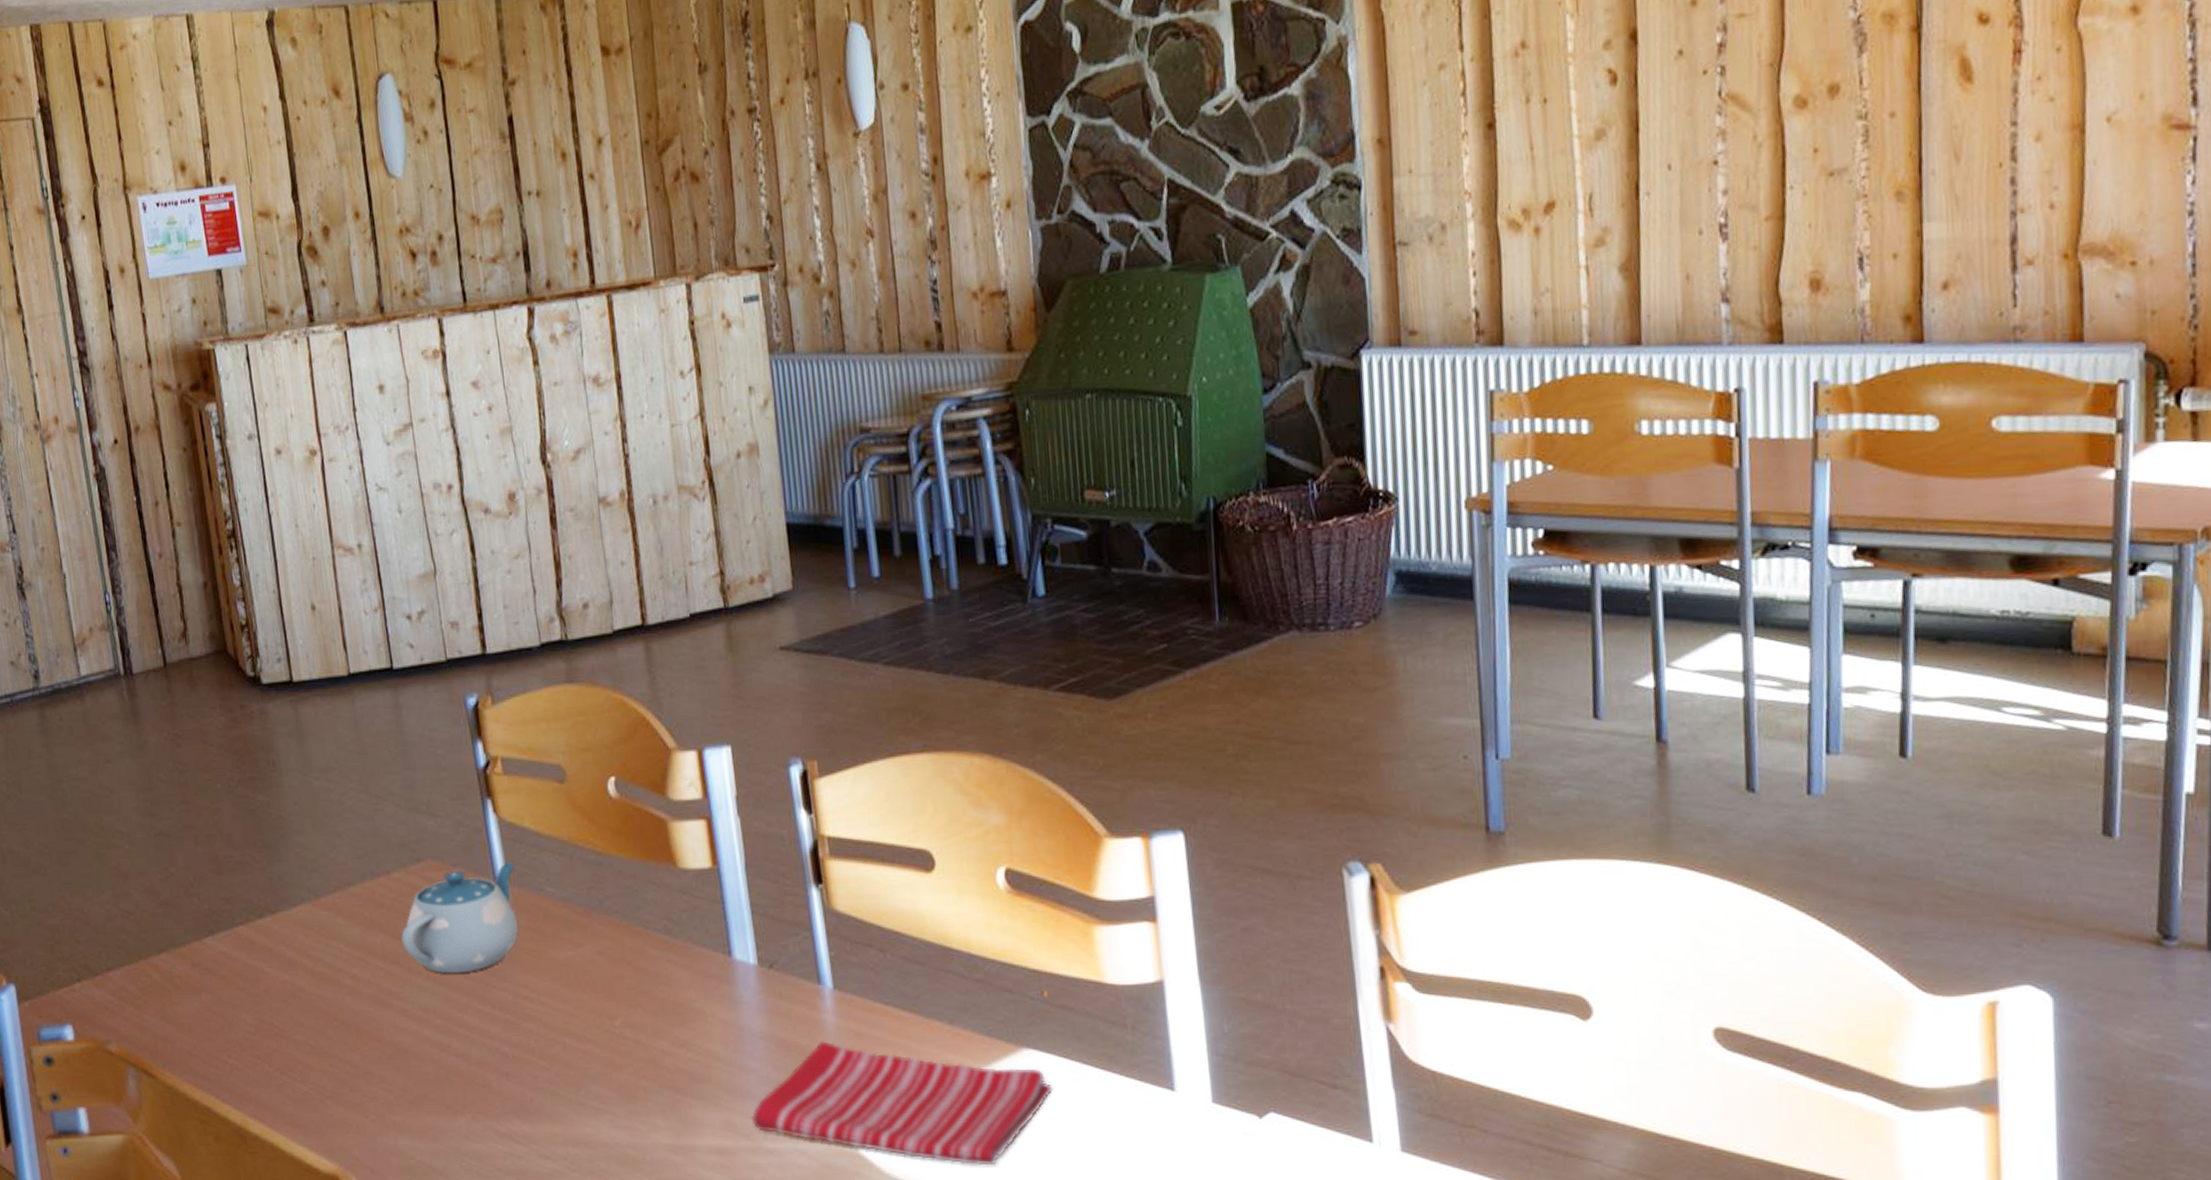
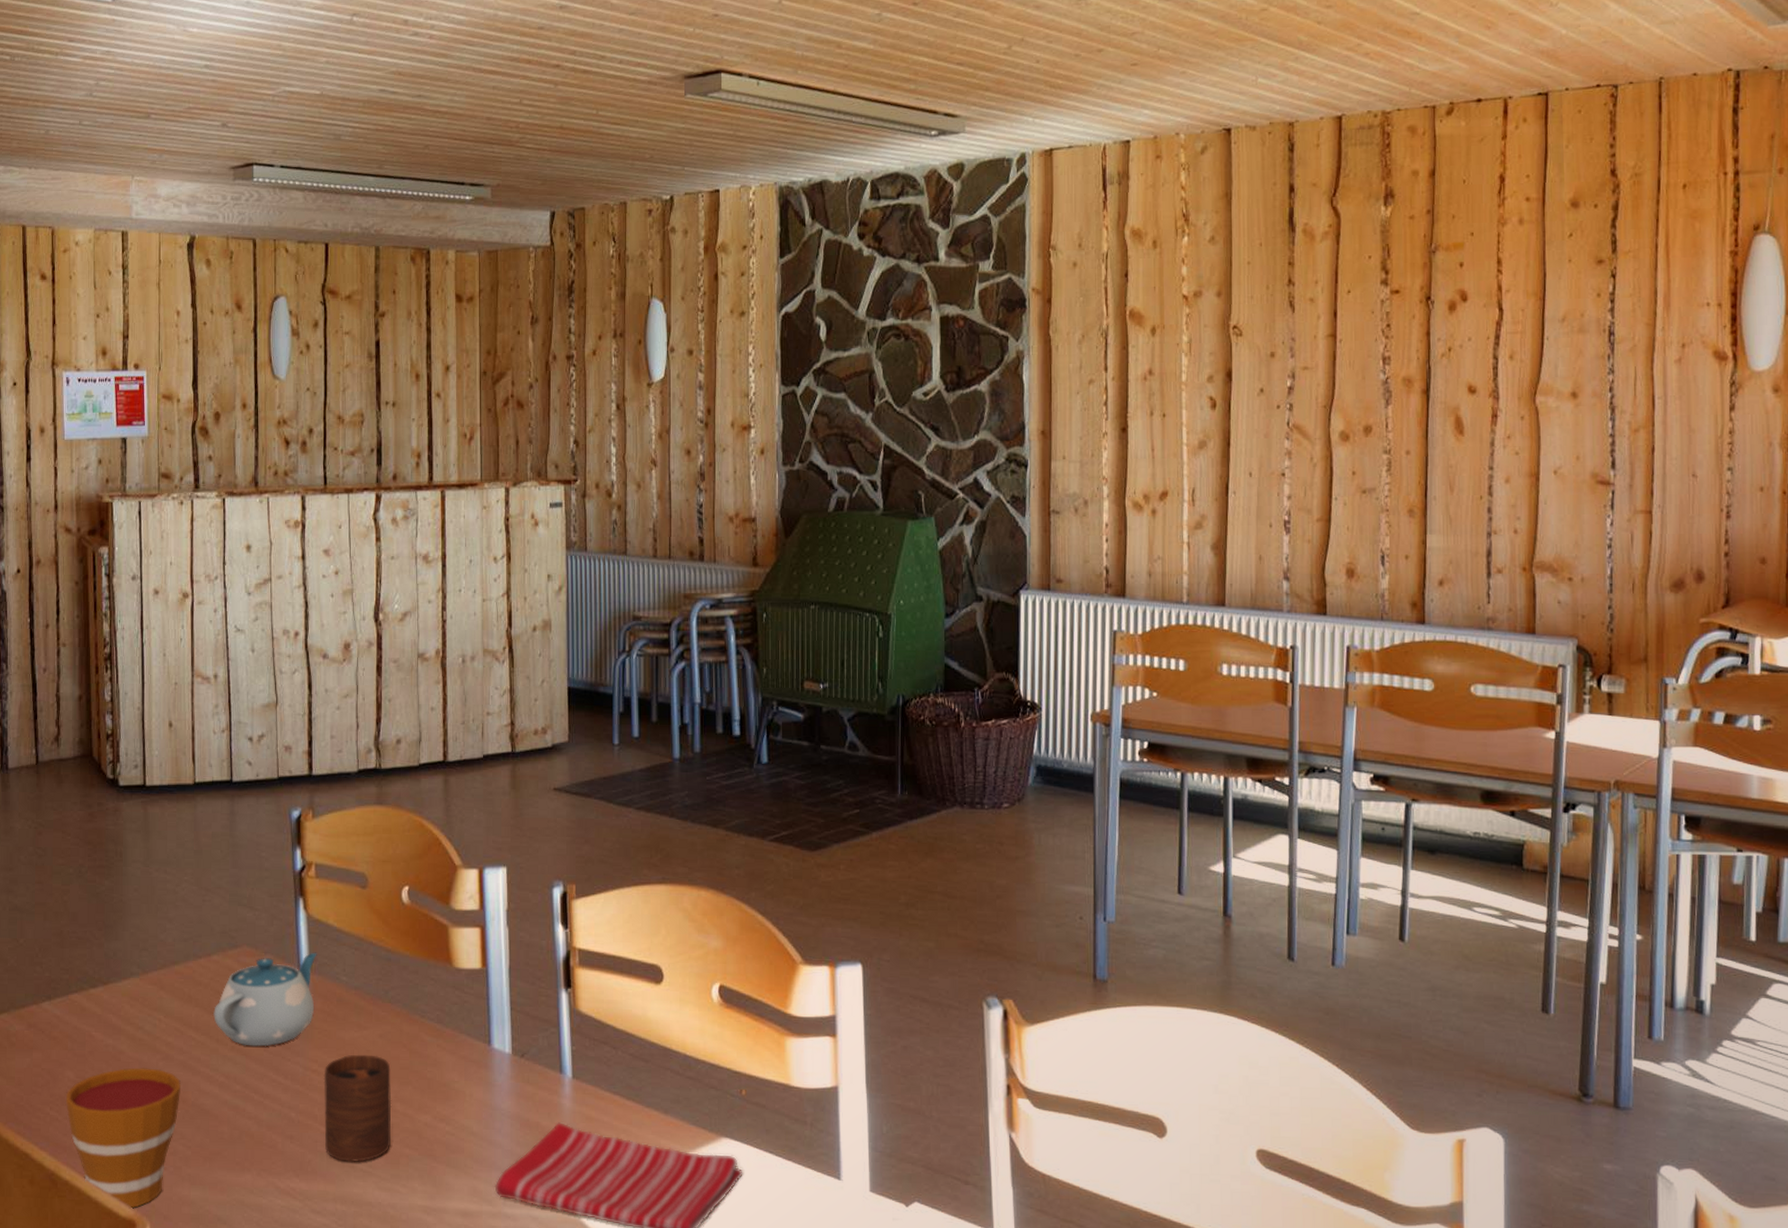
cup: none [243,1004,374,1163] -> present [65,1067,181,1209]
cup: none [537,975,624,1100] -> present [323,1054,392,1163]

